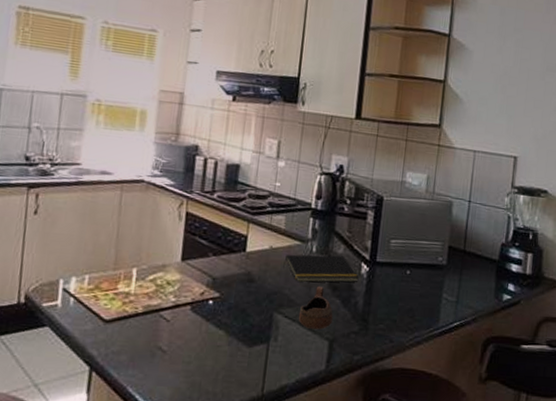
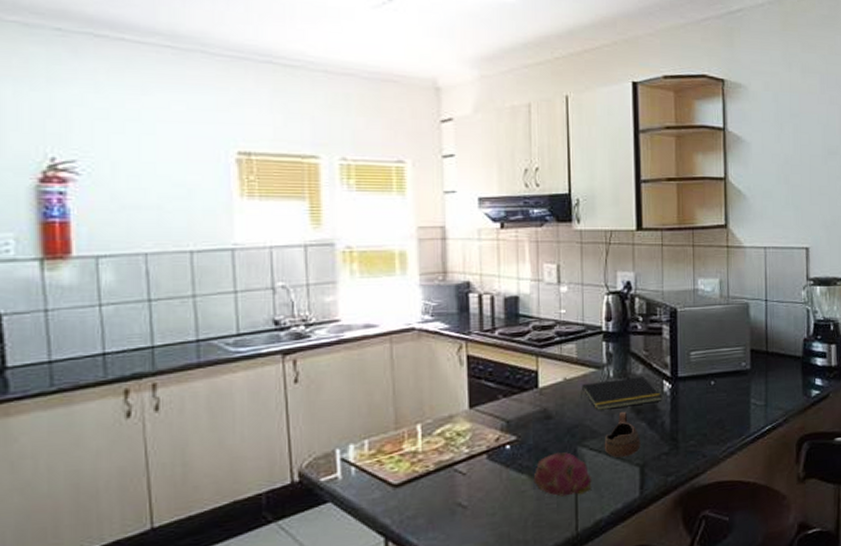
fruit: none [229,315,283,358] -> present [533,452,592,497]

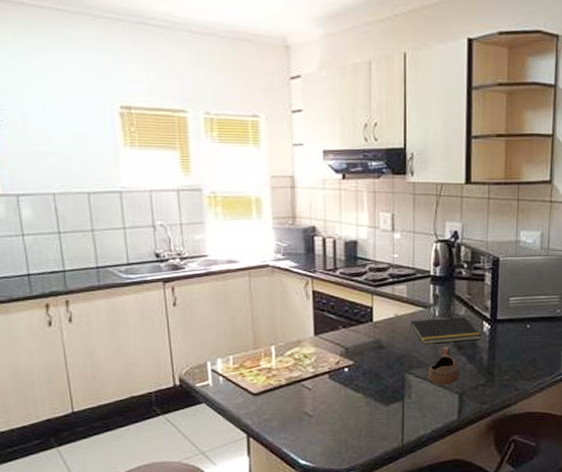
fruit: present [533,452,592,497] -> none [367,378,417,414]

